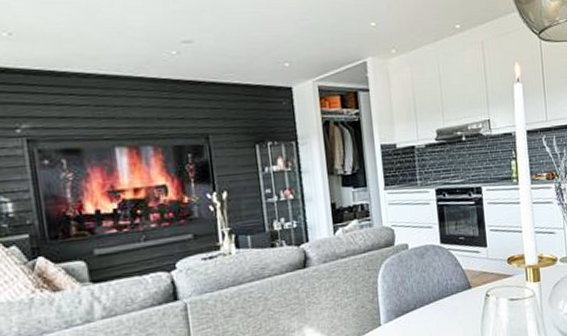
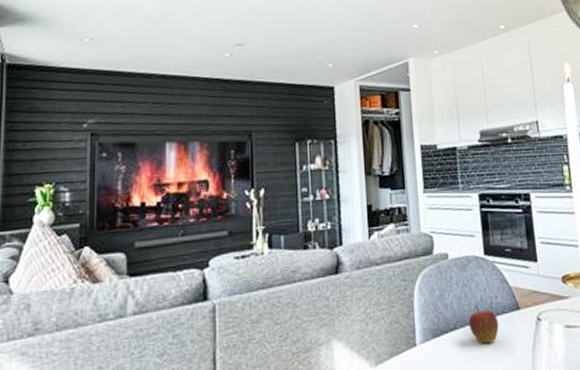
fruit: none [426,287,454,319] -> present [468,305,499,344]

